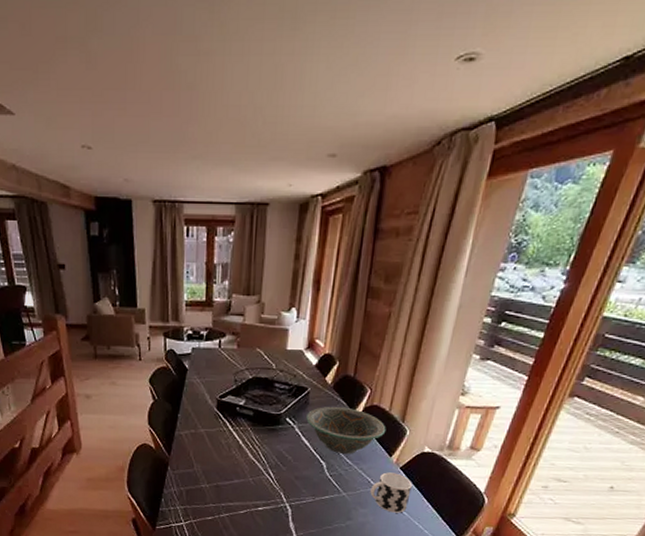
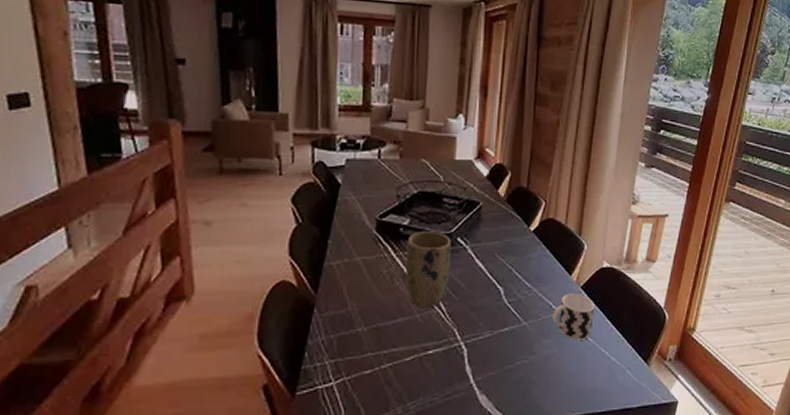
plant pot: none [241,411,281,474] -> present [406,231,452,308]
decorative bowl: present [306,406,386,454] -> none [479,221,564,276]

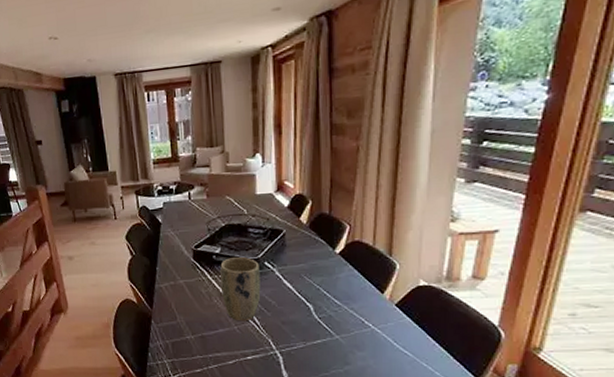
cup: present [552,293,594,340] -> none [366,310,412,354]

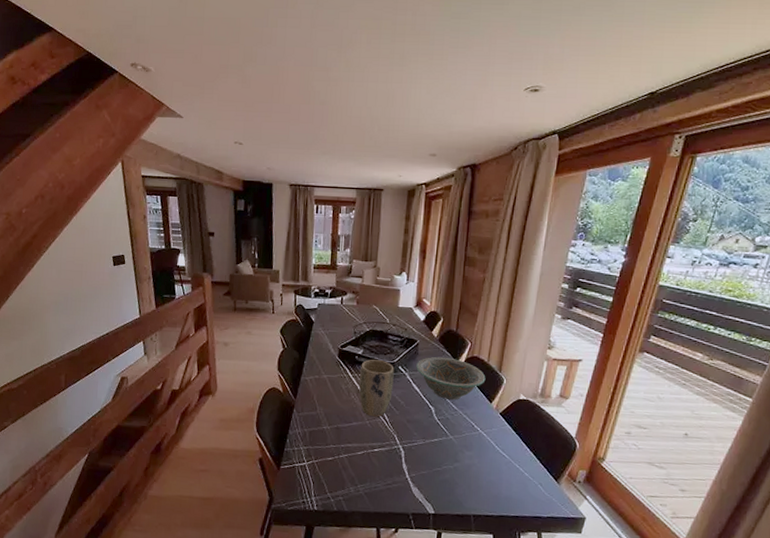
decorative bowl: none [285,245,373,294] -> present [416,356,486,400]

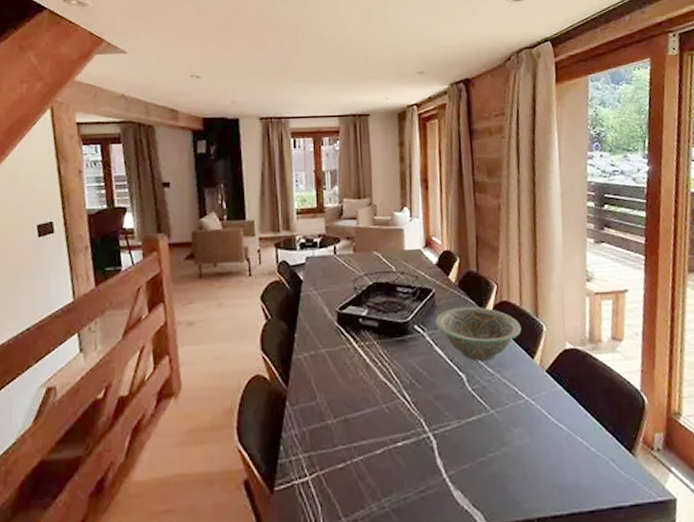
plant pot: present [359,359,394,417] -> none [367,320,411,398]

